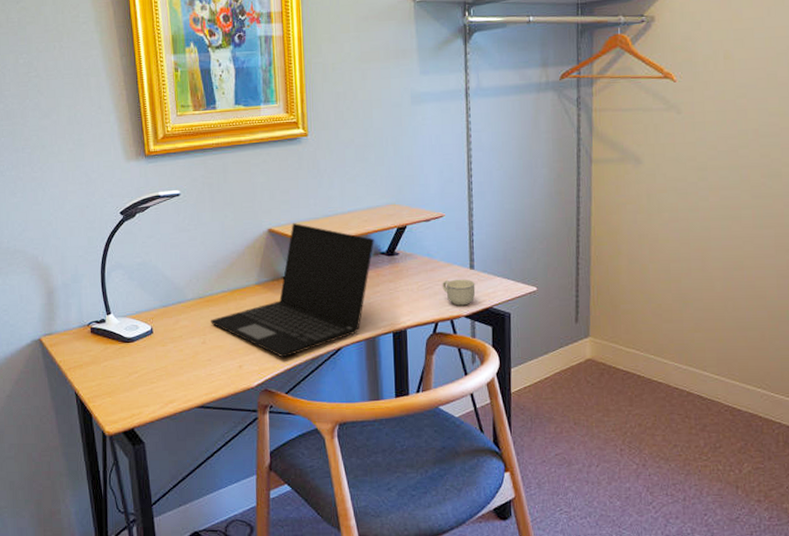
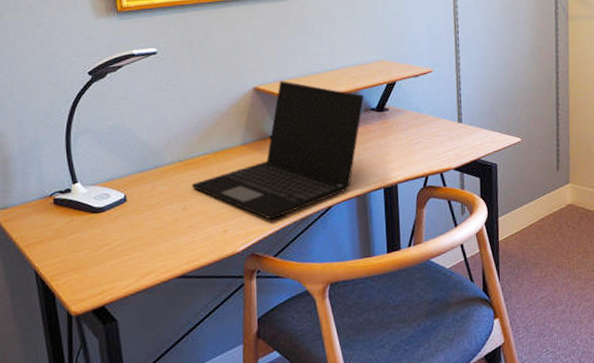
cup: present [442,279,476,306] -> none [431,132,464,159]

